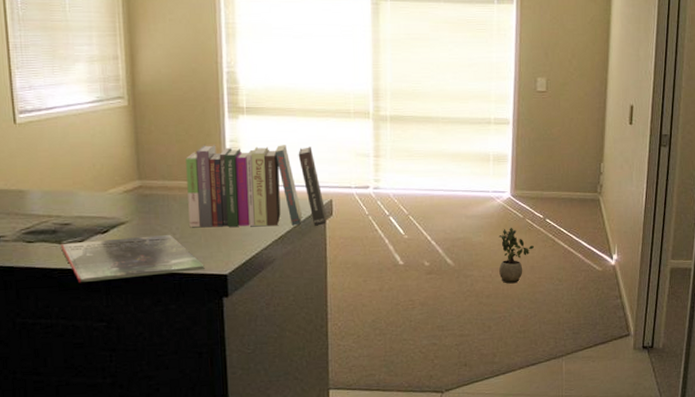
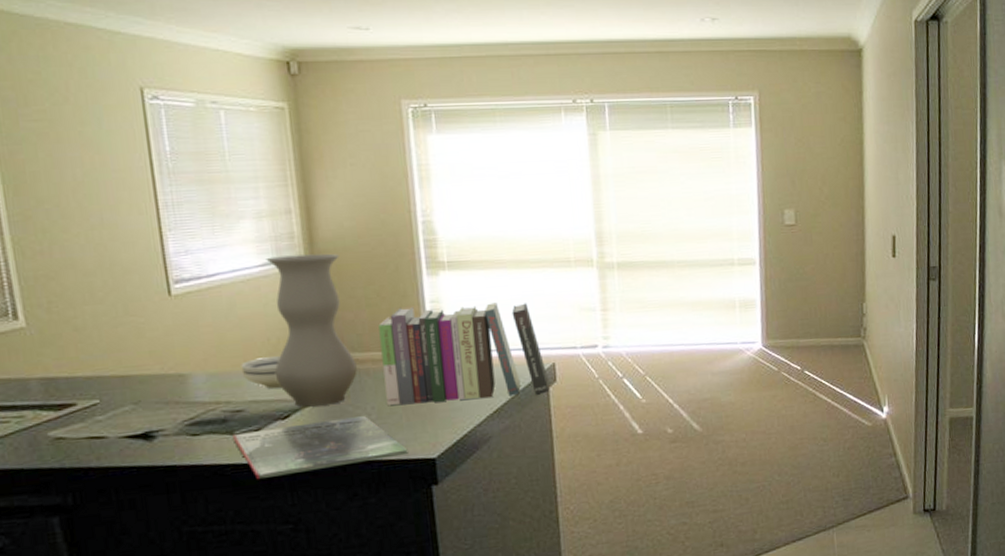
bowl: none [70,180,104,208] -> present [241,356,283,389]
vase: none [95,95,166,224] -> present [266,253,357,407]
potted plant: present [499,227,535,284] -> none [751,382,794,448]

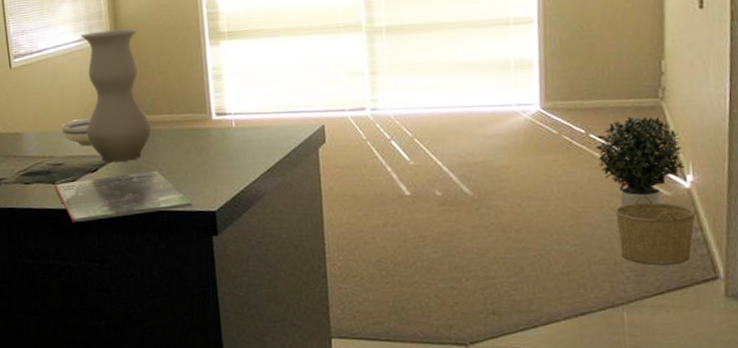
books: present [378,302,550,406] -> none [169,68,319,163]
potted plant: none [810,354,882,453] -> present [596,116,685,225]
basket: none [826,425,891,489] -> present [615,195,696,265]

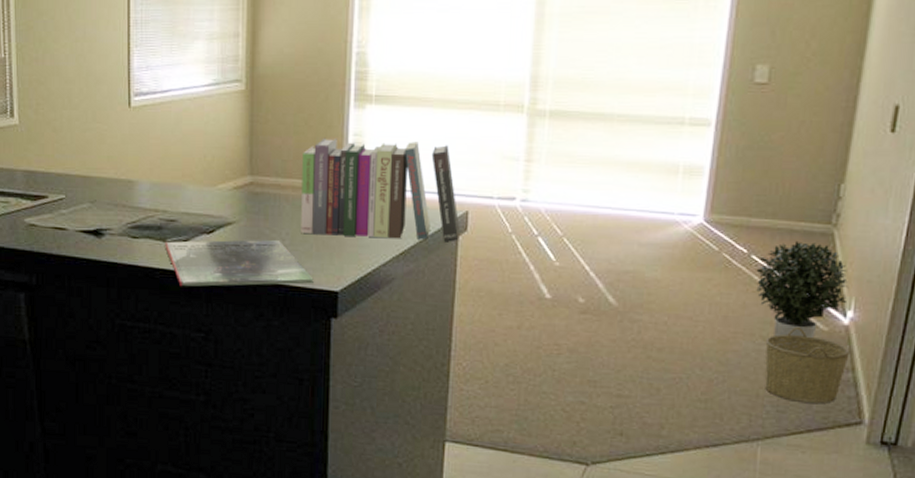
bowl: present [61,118,92,147] -> none [179,173,213,205]
vase: present [80,29,151,162] -> none [206,78,278,226]
books: none [169,68,319,163] -> present [301,137,460,242]

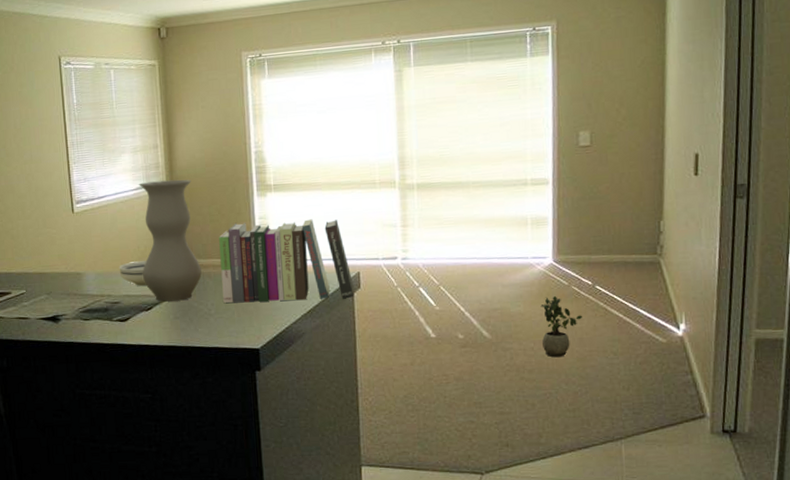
magazine: present [165,240,314,287] -> none [112,311,238,357]
bowl: none [179,173,213,205] -> present [119,261,147,287]
vase: none [206,78,278,226] -> present [139,179,202,302]
potted plant: none [678,262,732,337] -> present [540,295,583,358]
potted plant: present [756,240,849,360] -> none [601,270,679,368]
basket: present [764,326,850,404] -> none [616,341,687,405]

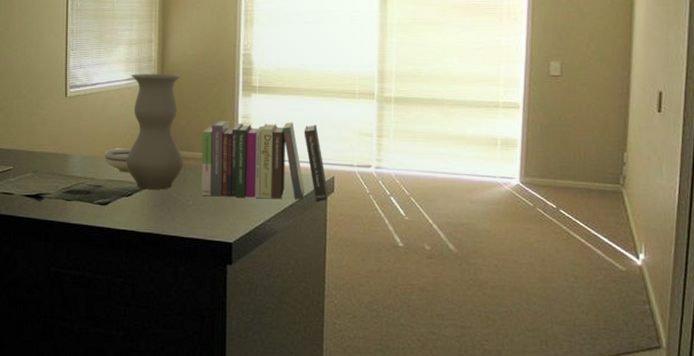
potted plant: present [540,295,583,358] -> none [506,215,547,277]

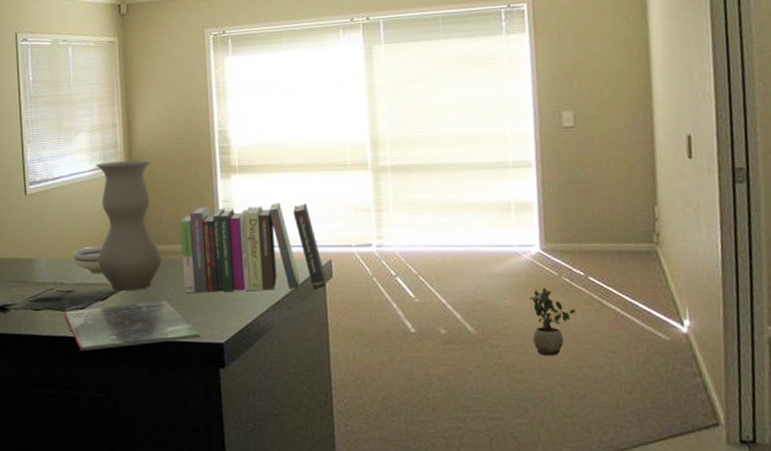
magazine: none [92,201,212,240] -> present [64,301,201,352]
potted plant: none [506,215,547,277] -> present [529,287,577,356]

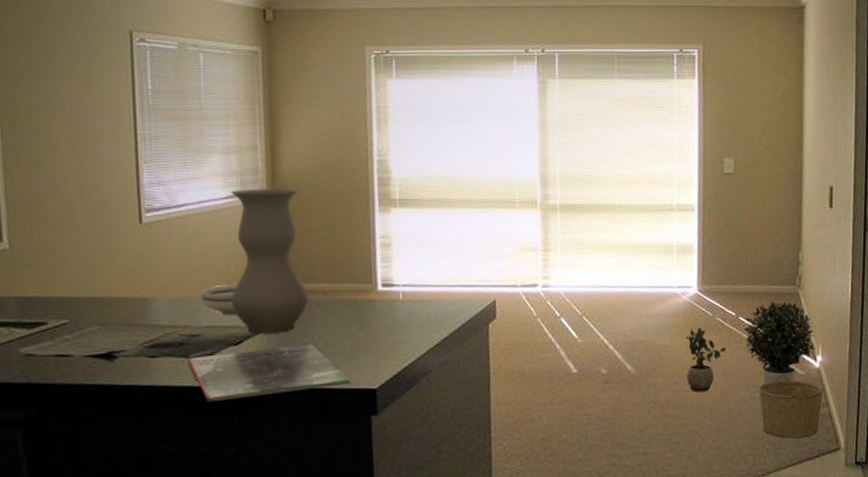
books: present [180,203,326,293] -> none [331,240,489,336]
potted plant: none [595,260,681,369] -> present [744,301,816,402]
basket: none [615,338,694,410] -> present [758,373,823,439]

